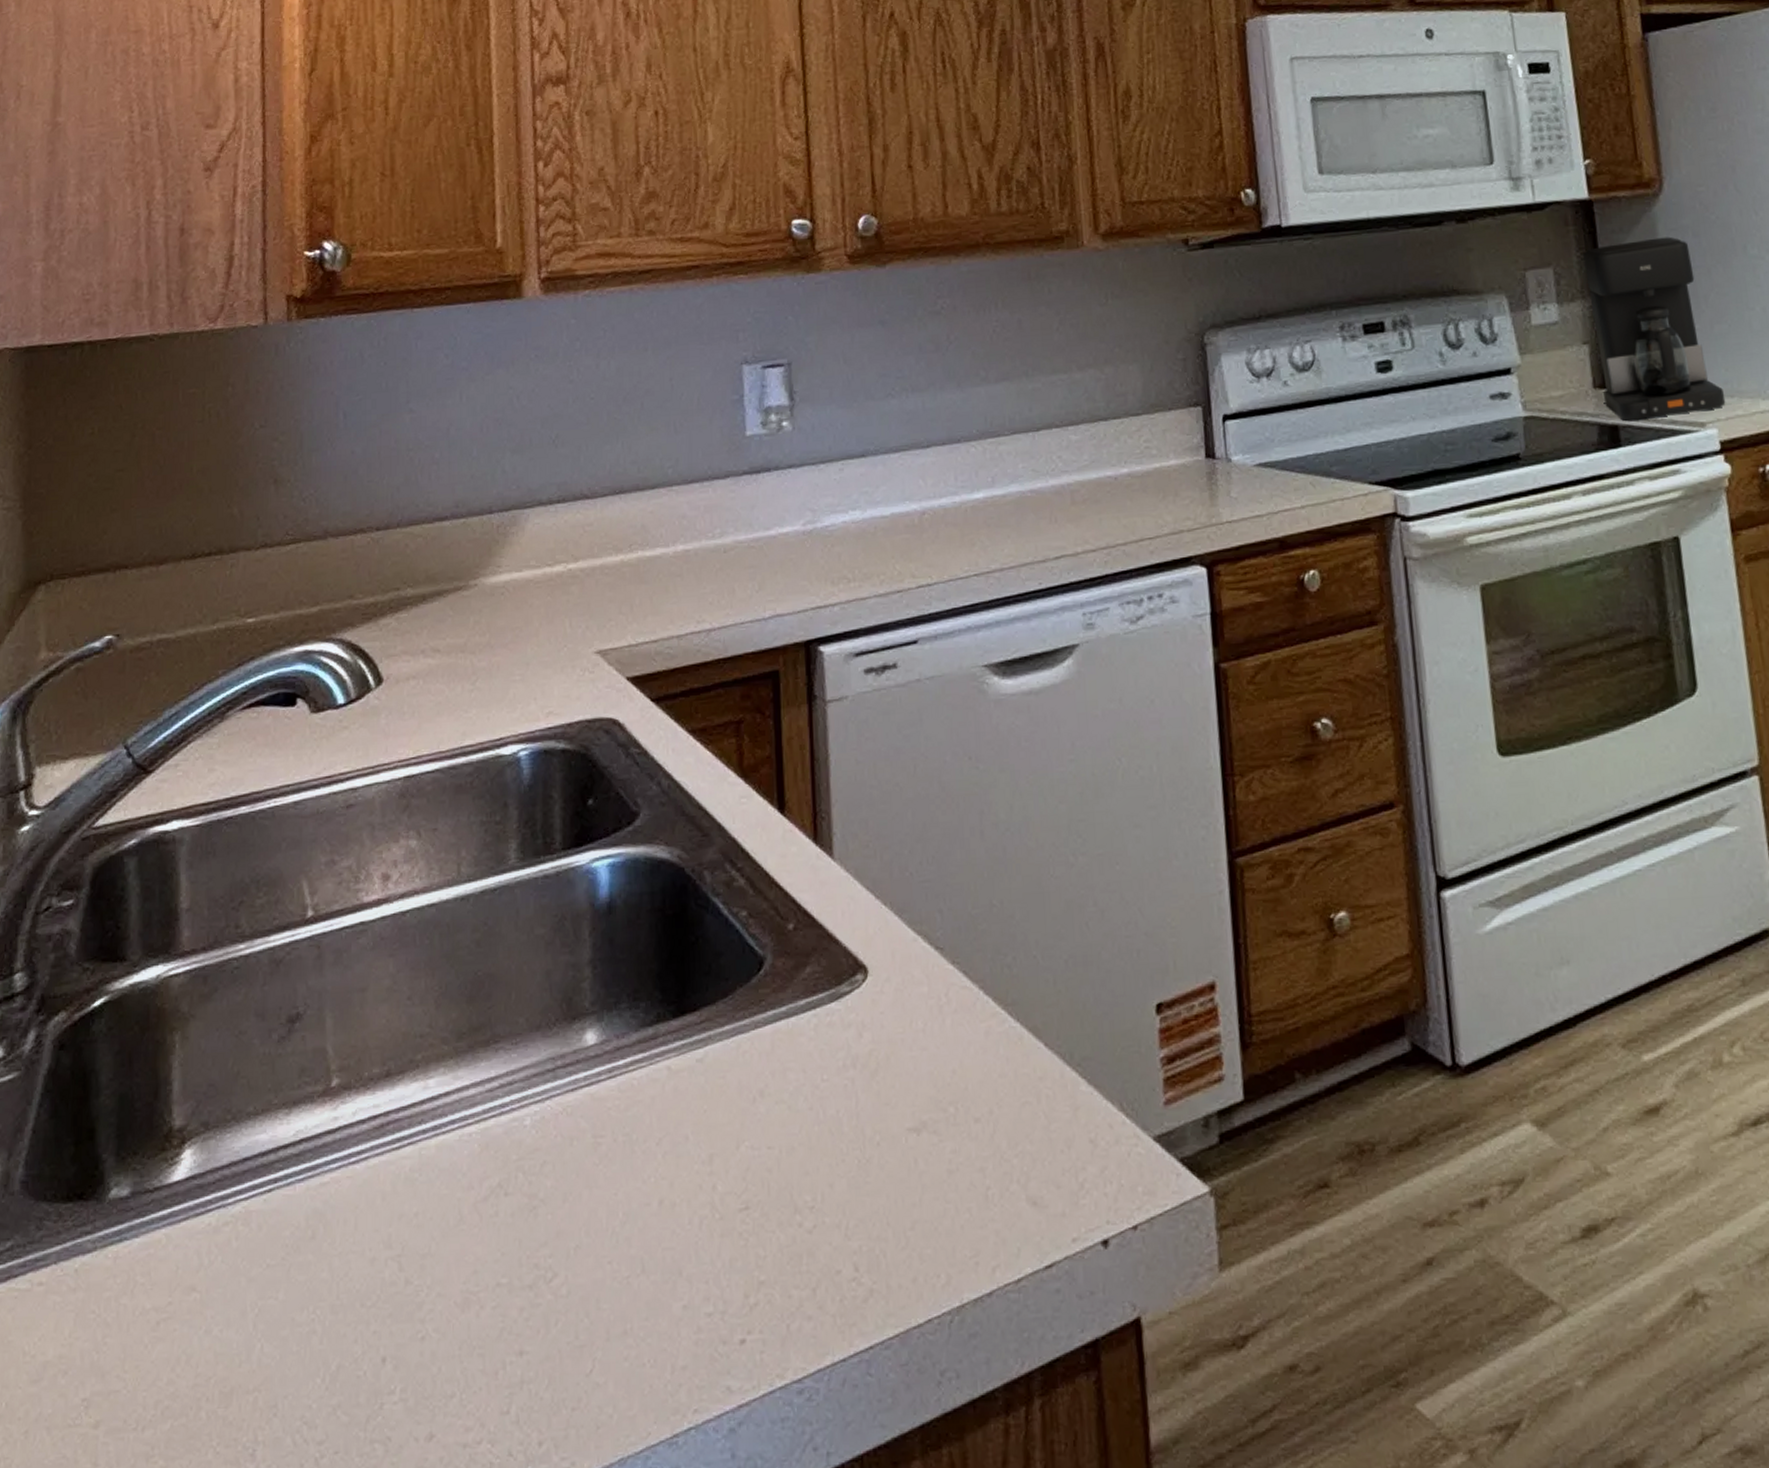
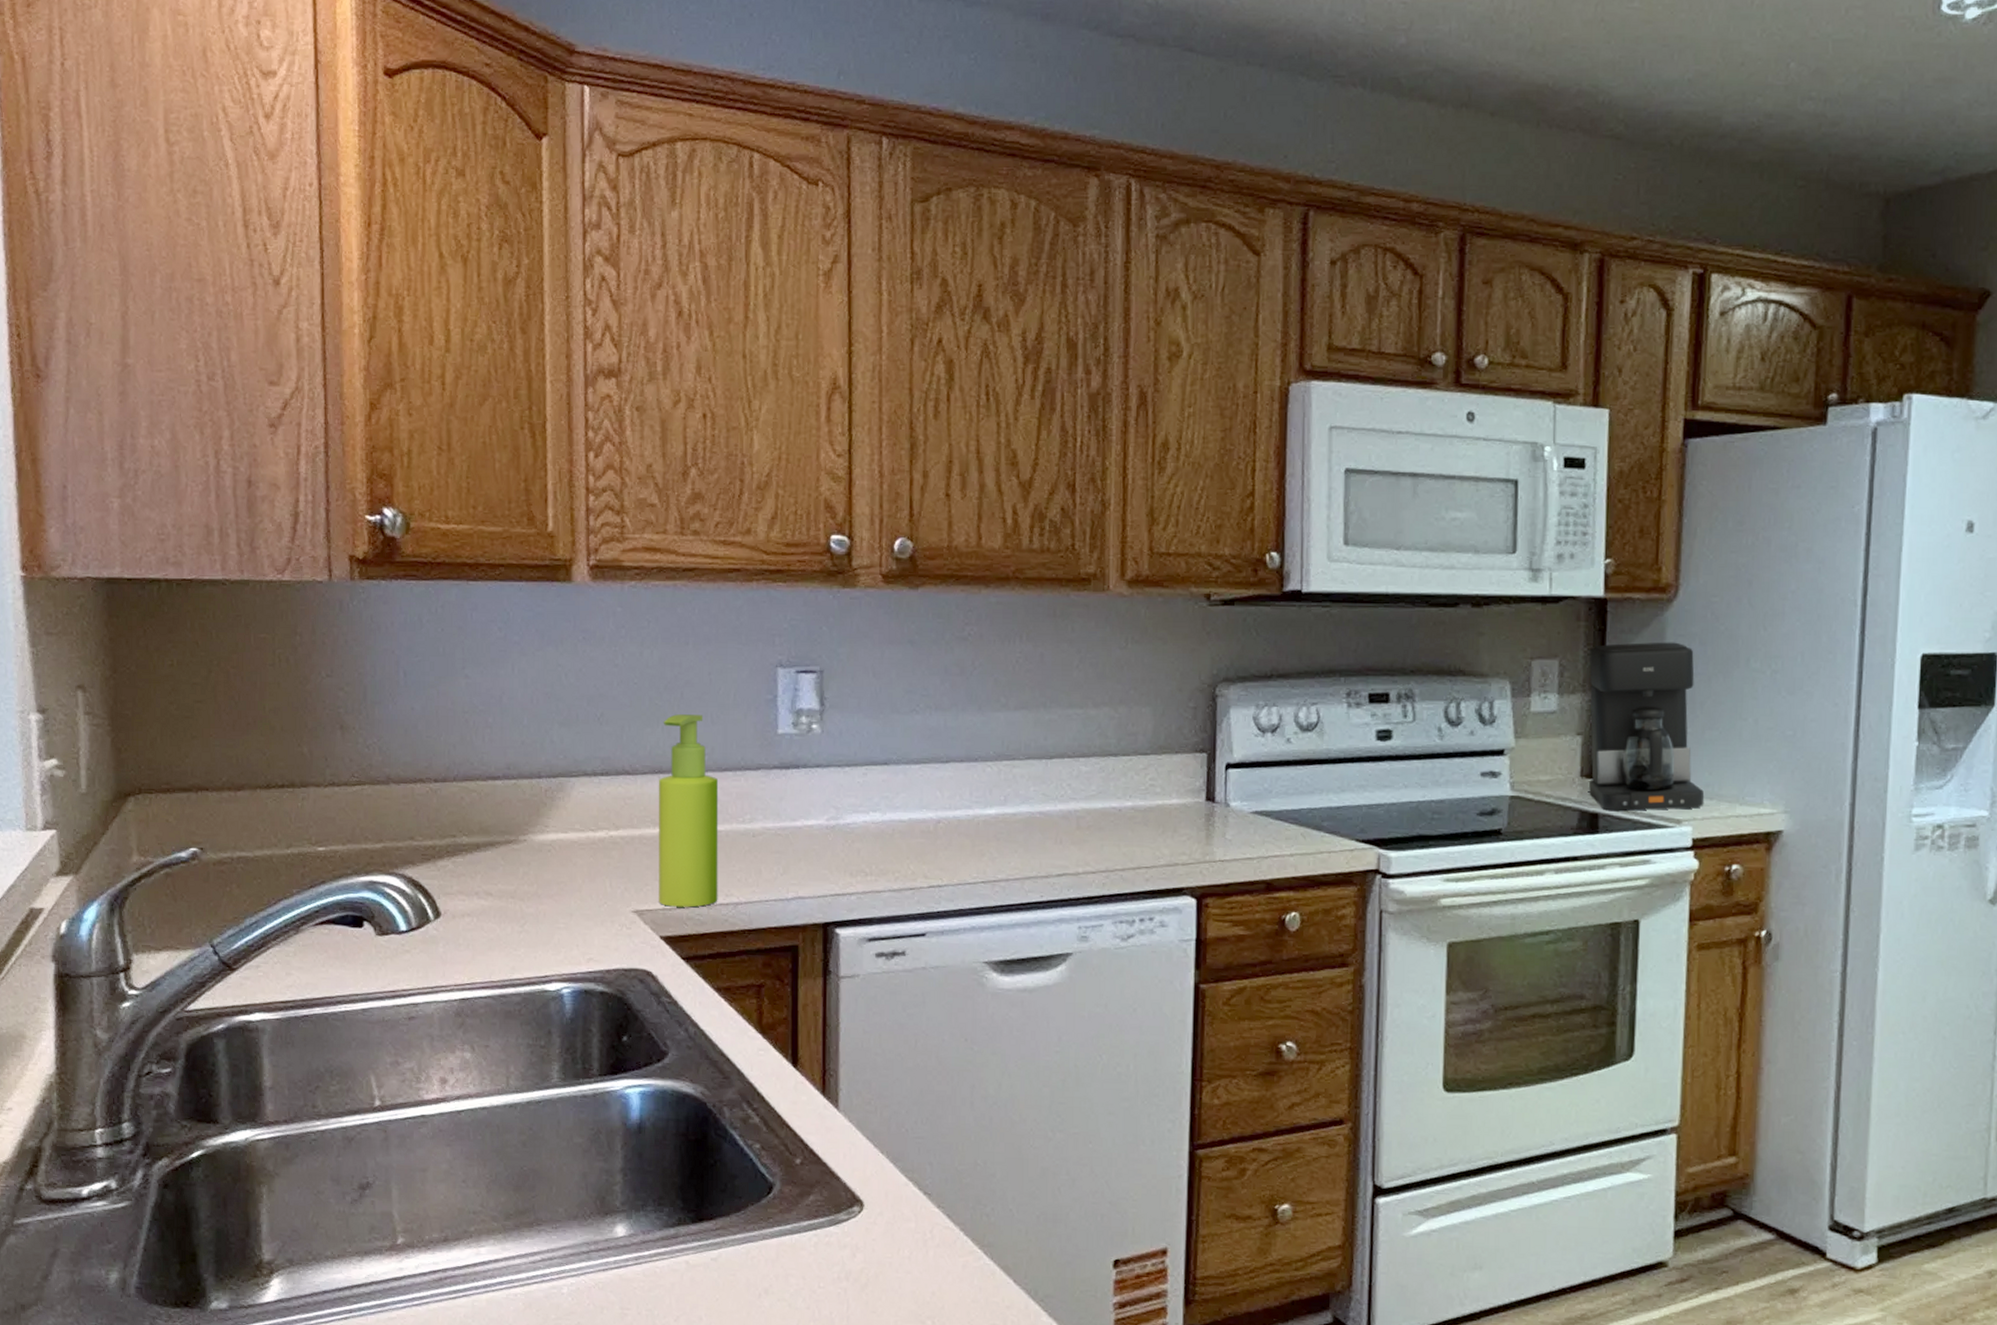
soap dispenser: none [619,425,689,642] -> present [658,714,719,908]

